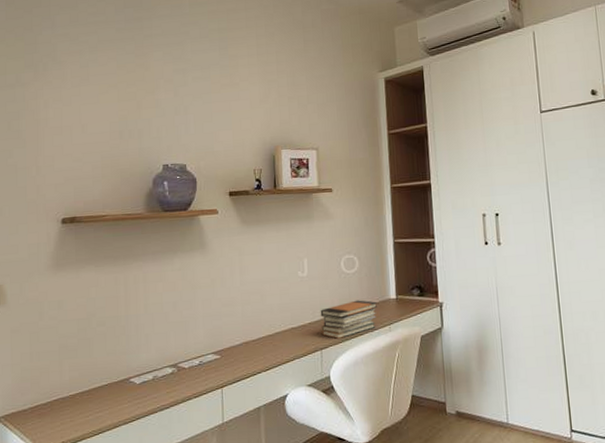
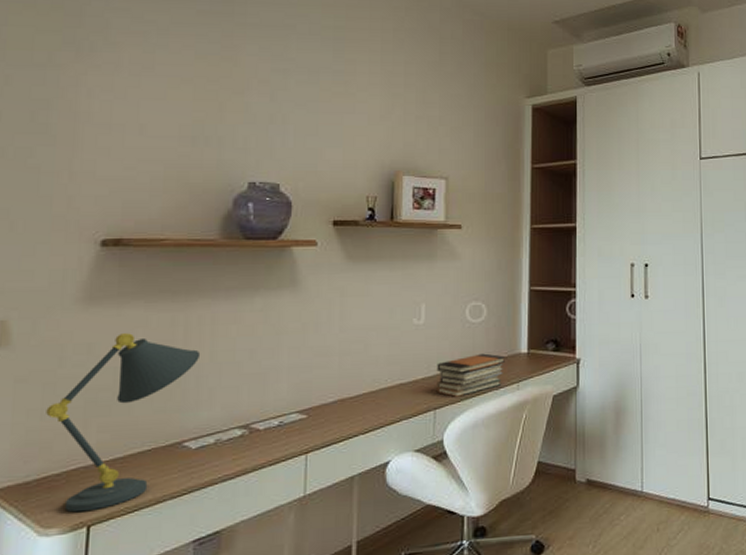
desk lamp: none [33,292,138,434] -> present [46,333,201,513]

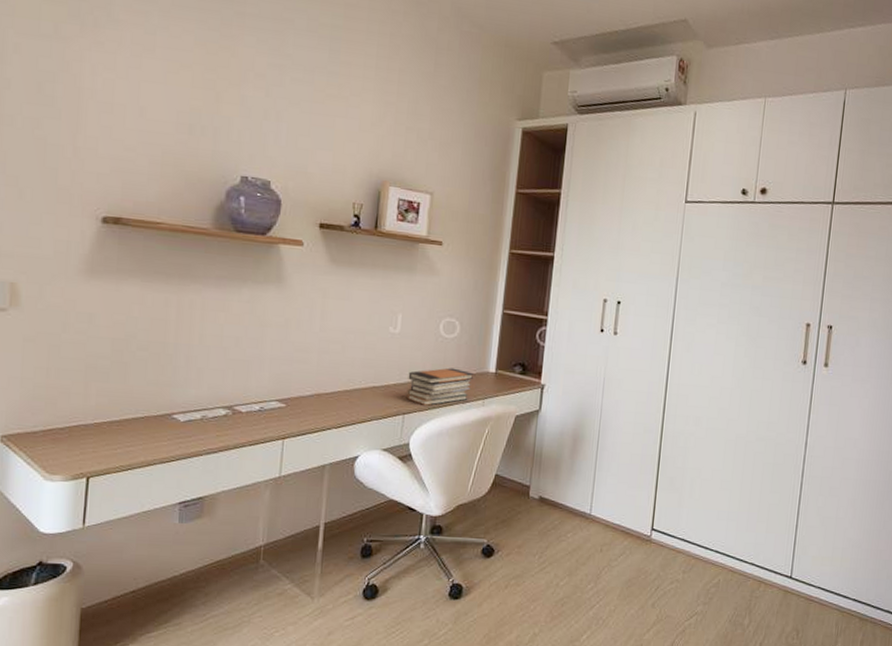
desk lamp: present [46,333,201,513] -> none [51,308,191,465]

